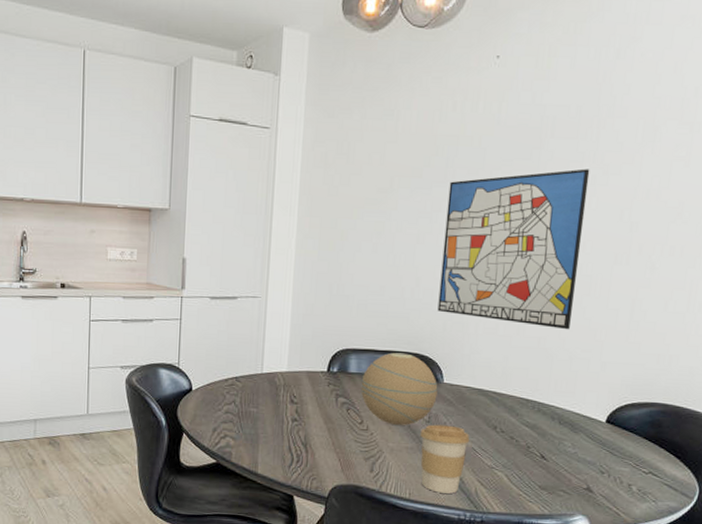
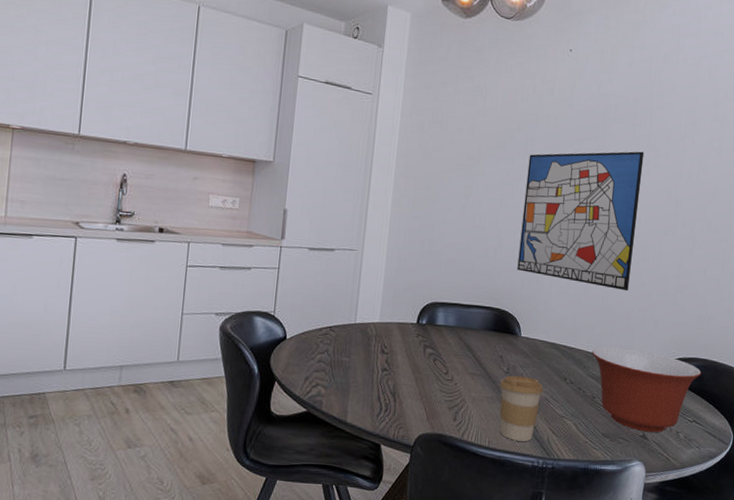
decorative orb: present [361,352,438,425] -> none [447,307,516,376]
mixing bowl: none [526,392,660,485] -> present [592,347,701,432]

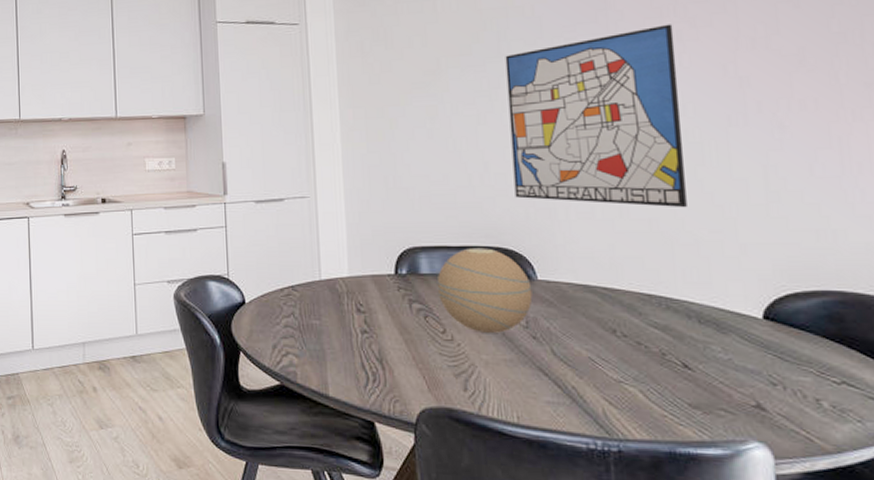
decorative orb: none [447,307,516,376] -> present [437,248,533,333]
coffee cup: present [499,375,544,442] -> none [519,330,584,416]
mixing bowl: present [592,347,701,432] -> none [647,285,840,400]

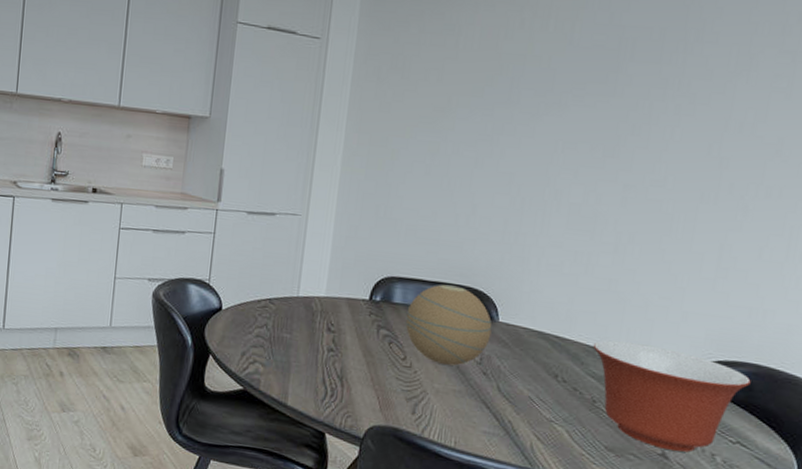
wall art: present [505,24,687,208] -> none [495,96,674,273]
mixing bowl: none [647,285,840,400] -> present [592,340,751,452]

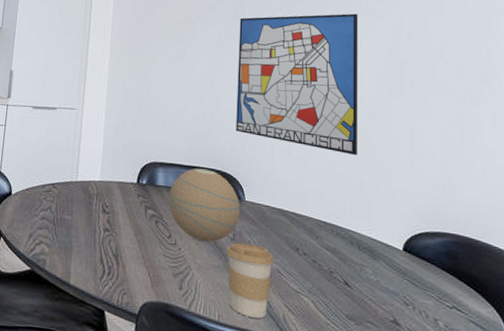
coffee cup: none [468,367,527,447] -> present [226,242,274,319]
wall art: none [495,96,674,273] -> present [236,13,358,156]
mixing bowl: present [592,340,751,452] -> none [324,215,454,318]

